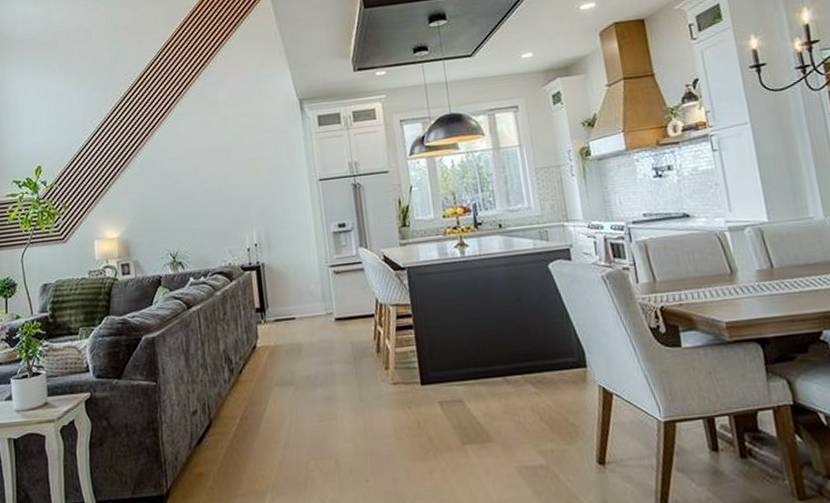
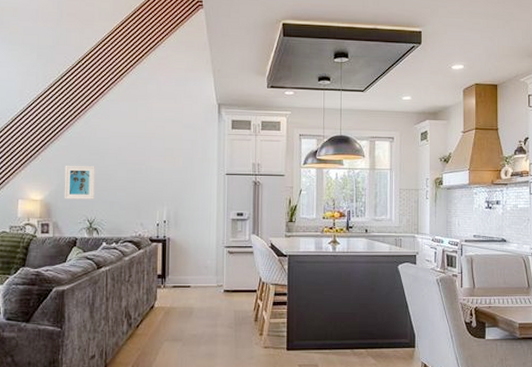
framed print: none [138,191,175,233] -> present [64,165,95,200]

